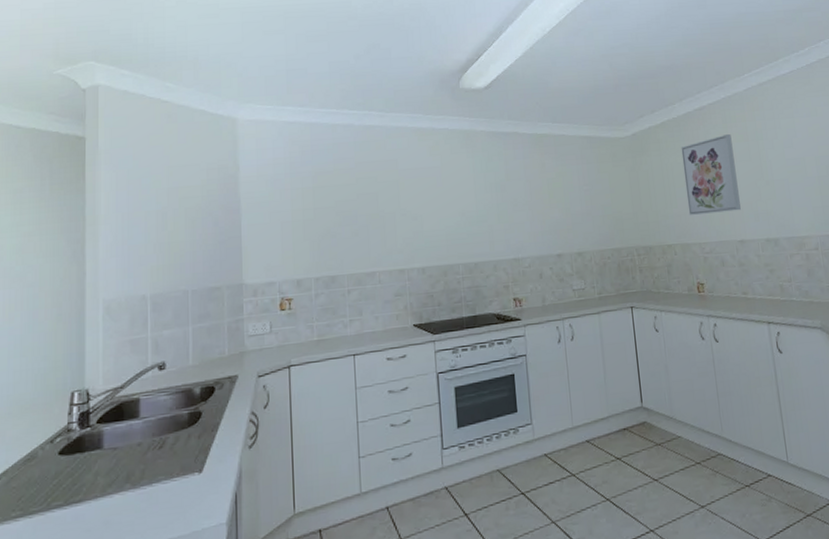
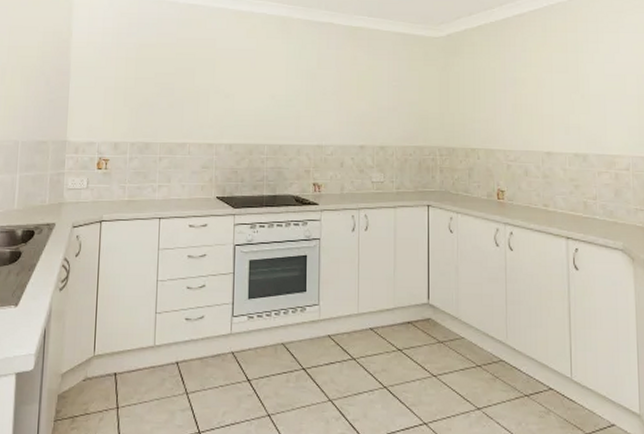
wall art: present [681,134,741,215] -> none [495,44,551,122]

